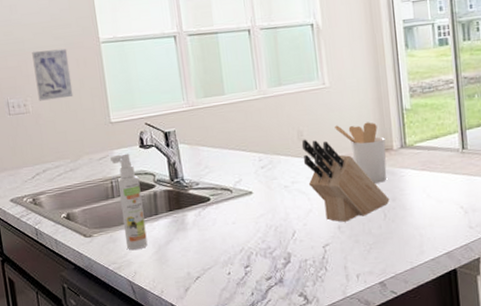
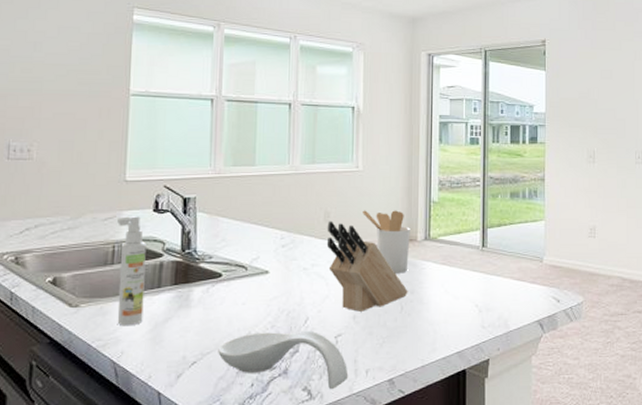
wall art: present [32,48,74,101] -> none [46,93,91,149]
spoon rest: none [217,242,341,295] -> present [218,330,349,390]

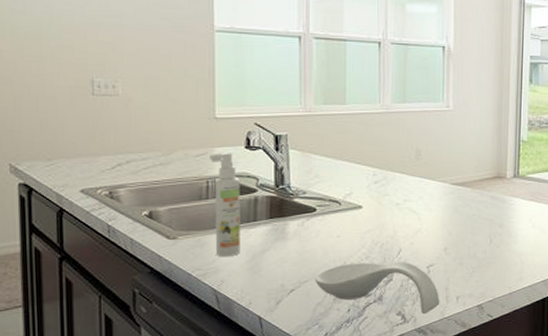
knife block: present [326,221,408,312] -> none [418,158,497,244]
utensil holder: present [363,210,410,274] -> none [453,148,500,209]

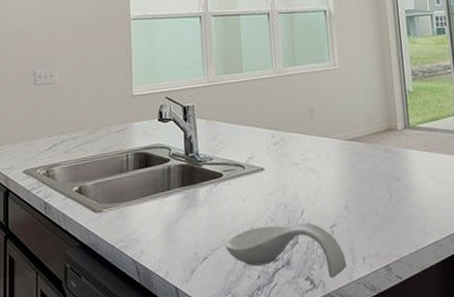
spray bottle: present [210,151,241,257] -> none [129,125,157,228]

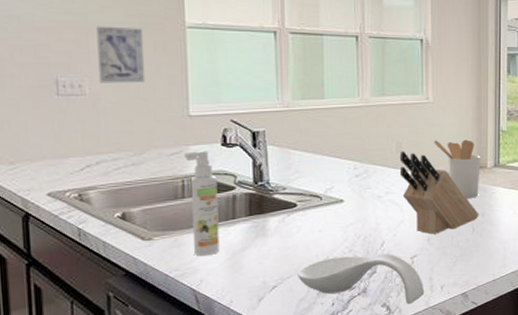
wall art: none [65,23,100,72] -> present [96,26,146,83]
spray bottle: none [129,125,157,228] -> present [184,149,220,257]
knife block: none [312,117,395,202] -> present [399,151,479,234]
utensil holder: none [344,102,392,163] -> present [434,139,481,199]

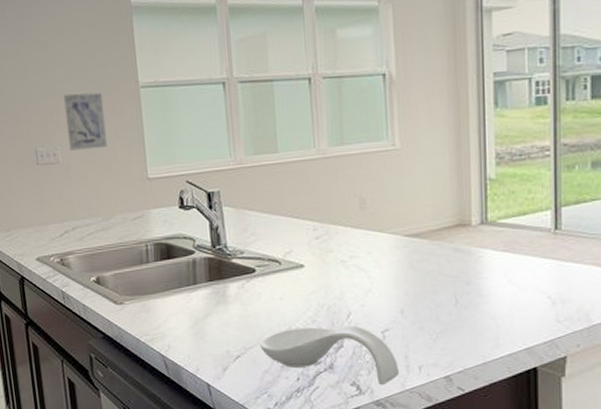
spray bottle: present [184,149,220,257] -> none [146,213,184,322]
knife block: present [399,151,479,234] -> none [363,208,463,305]
utensil holder: present [434,139,481,199] -> none [404,192,463,263]

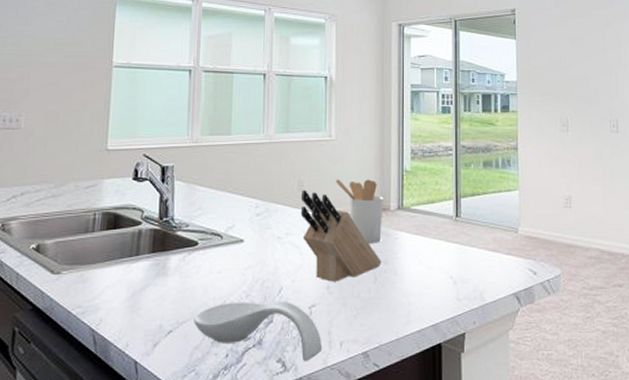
wall art: present [64,92,108,151] -> none [34,66,76,118]
knife block: none [363,208,463,305] -> present [300,189,382,282]
utensil holder: none [404,192,463,263] -> present [336,179,383,243]

